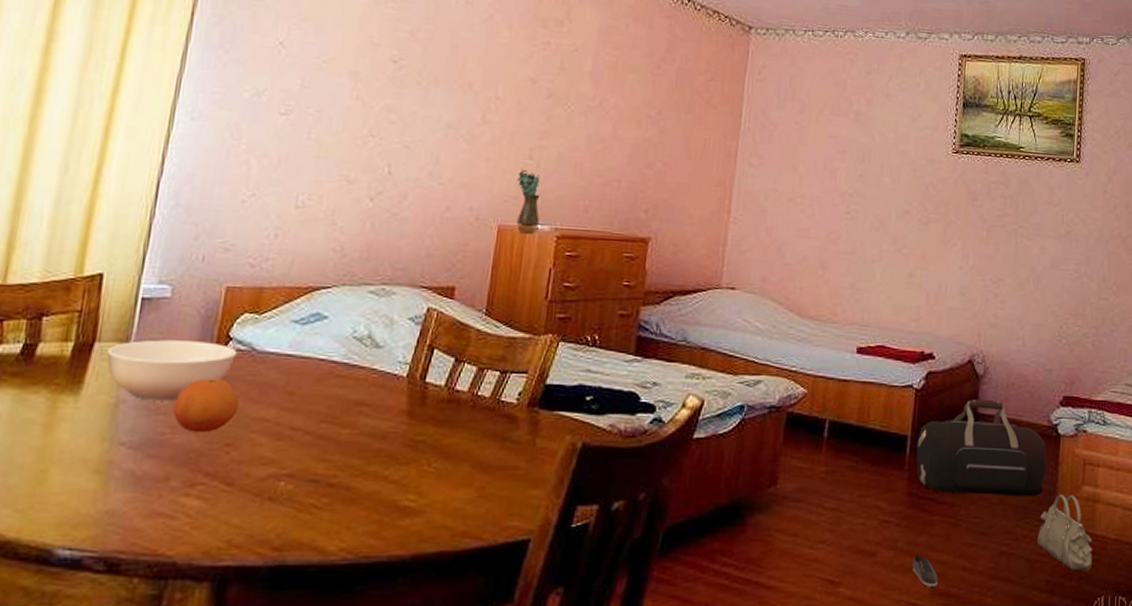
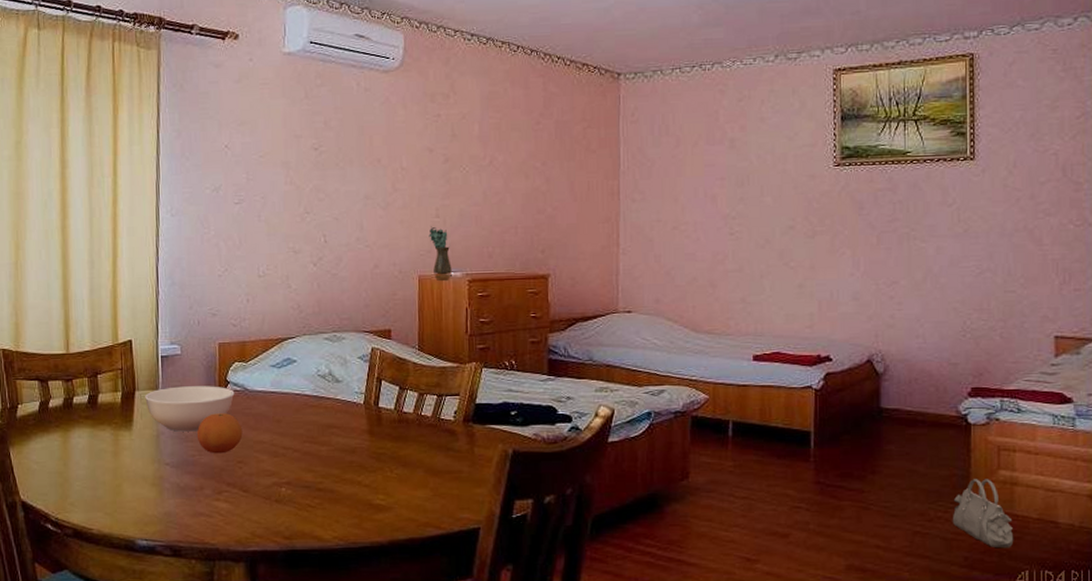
shoe: present [913,554,938,587] -> none [826,534,852,563]
duffel bag: present [916,399,1047,497] -> none [820,394,958,482]

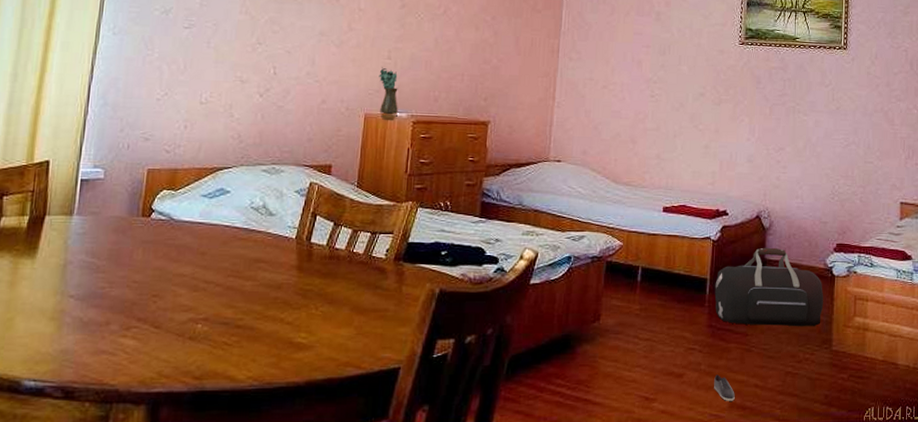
bowl: present [145,386,235,432] -> none [56,213,159,262]
fruit: present [196,413,243,454] -> none [109,243,163,286]
duffel bag: none [820,394,958,482] -> present [714,247,824,327]
shoe: none [826,534,852,563] -> present [714,374,735,401]
shoulder bag: present [952,479,1014,548] -> none [816,325,864,387]

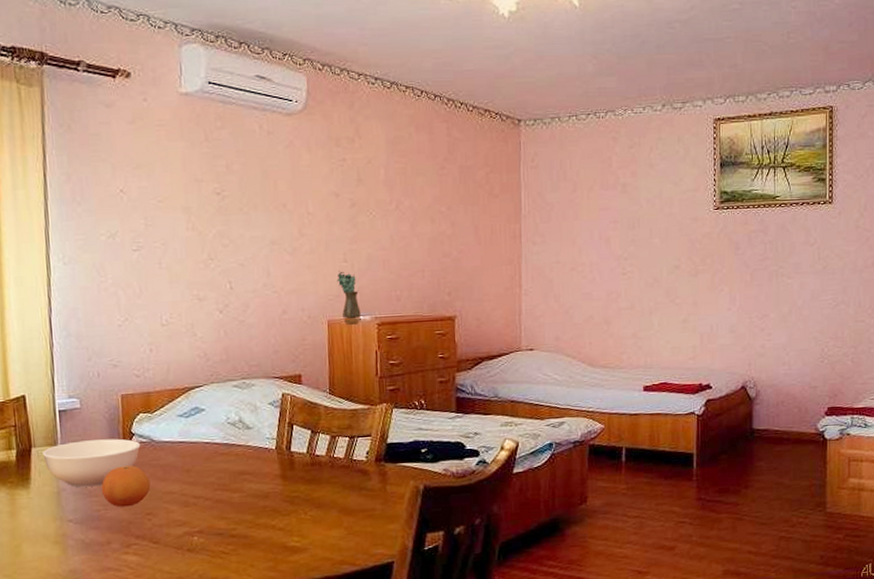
bowl: none [56,213,159,262] -> present [42,438,141,487]
fruit: none [109,243,163,286] -> present [101,465,151,507]
duffel bag: present [714,247,824,327] -> none [702,416,816,495]
shoe: present [714,374,735,401] -> none [707,544,728,569]

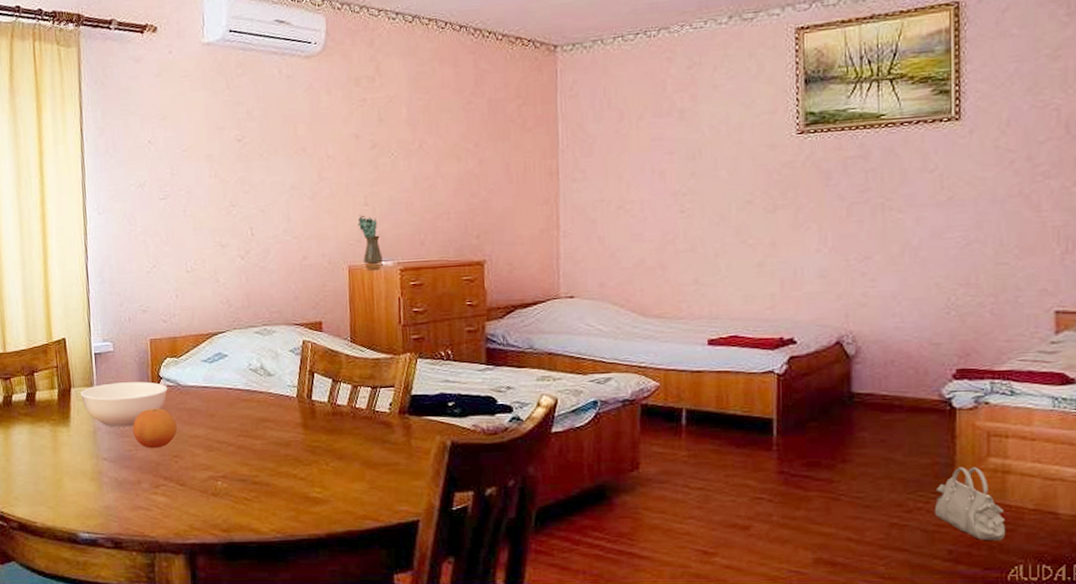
shoulder bag: none [811,486,861,546] -> present [934,467,1006,541]

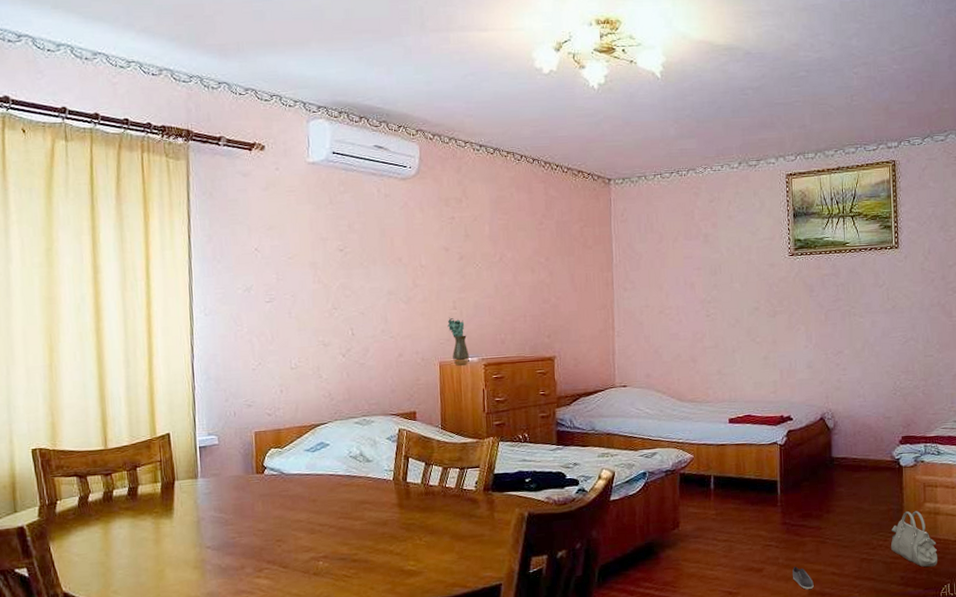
bowl: present [80,382,168,427] -> none [184,472,272,517]
fruit: present [132,408,177,448] -> none [236,496,281,535]
shoe: none [791,526,821,556] -> present [792,566,814,589]

